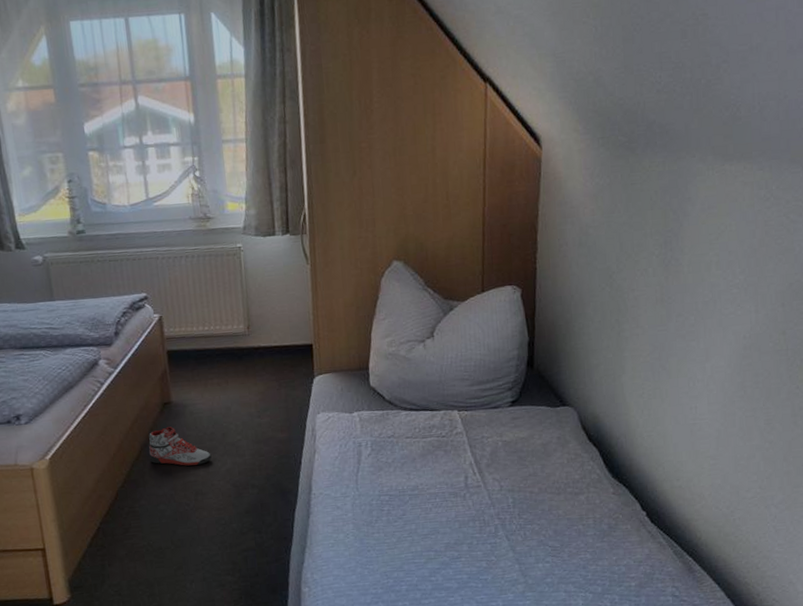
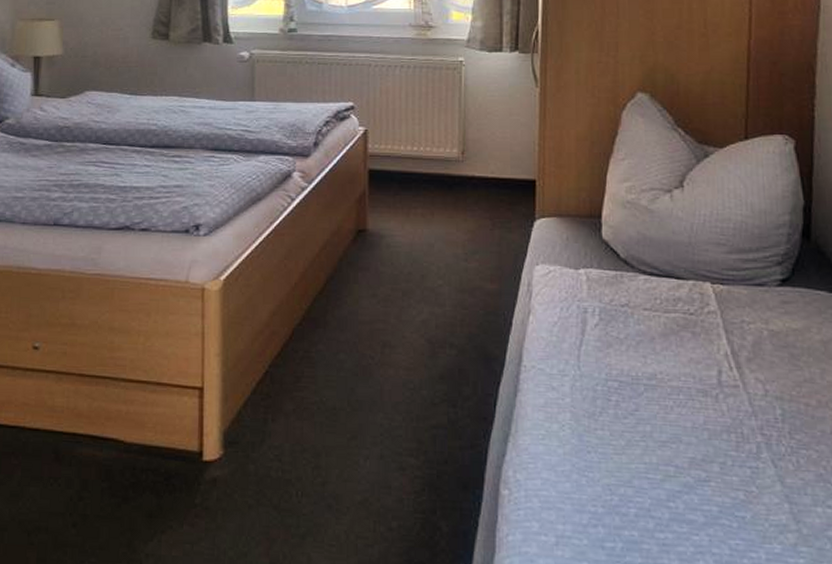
sneaker: present [149,427,212,466] -> none [336,259,406,311]

